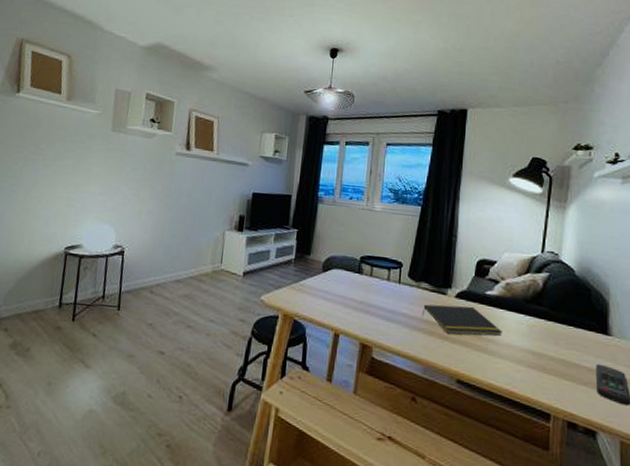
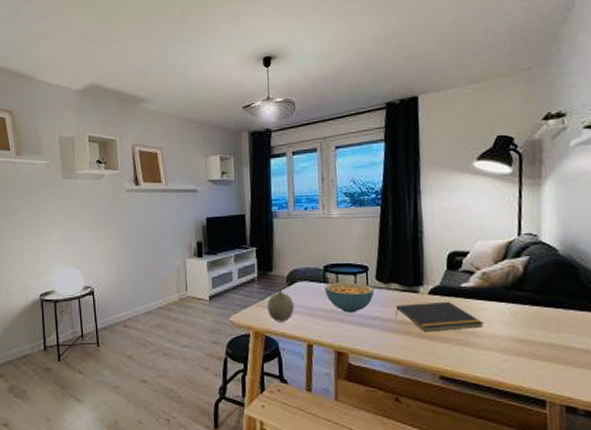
fruit: none [300,267,327,308] -> present [267,281,295,322]
cereal bowl: none [358,274,406,307] -> present [325,282,375,313]

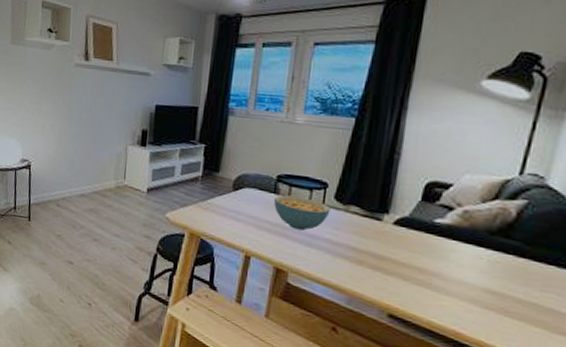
fruit: present [267,281,295,322] -> none [207,186,238,228]
notepad: present [394,301,484,332] -> none [348,230,453,271]

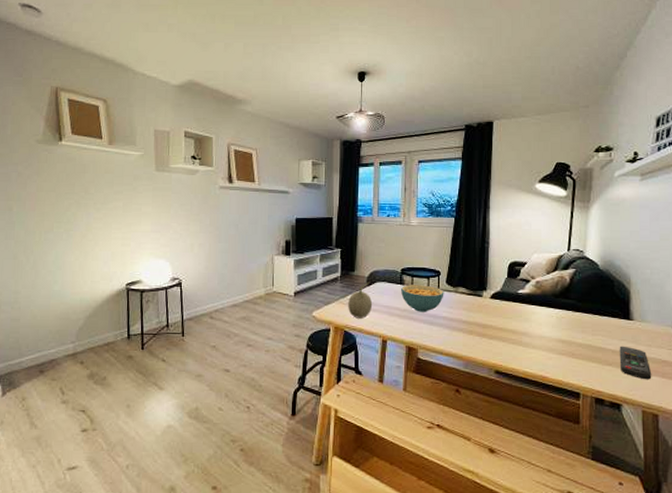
fruit: none [207,186,238,228] -> present [348,282,373,319]

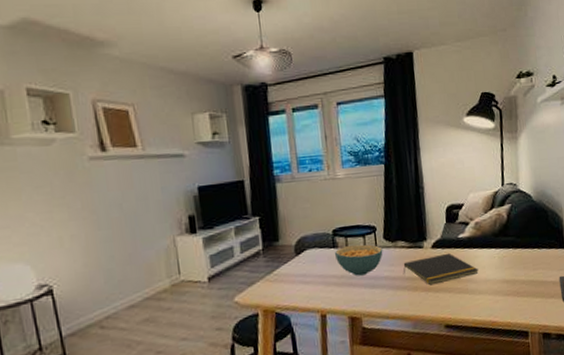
fruit: present [348,282,373,319] -> none [275,250,305,296]
notepad: none [460,305,534,332] -> present [403,252,479,286]

